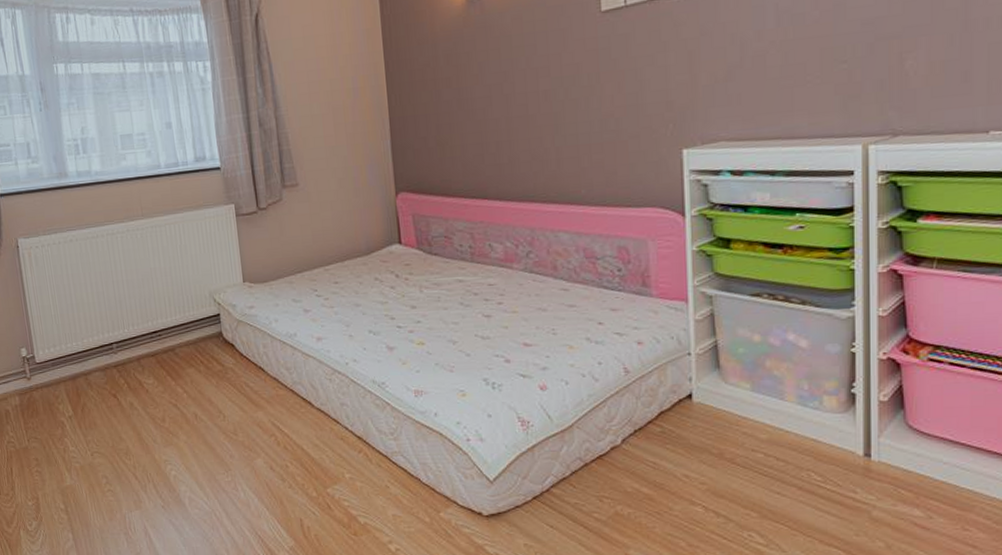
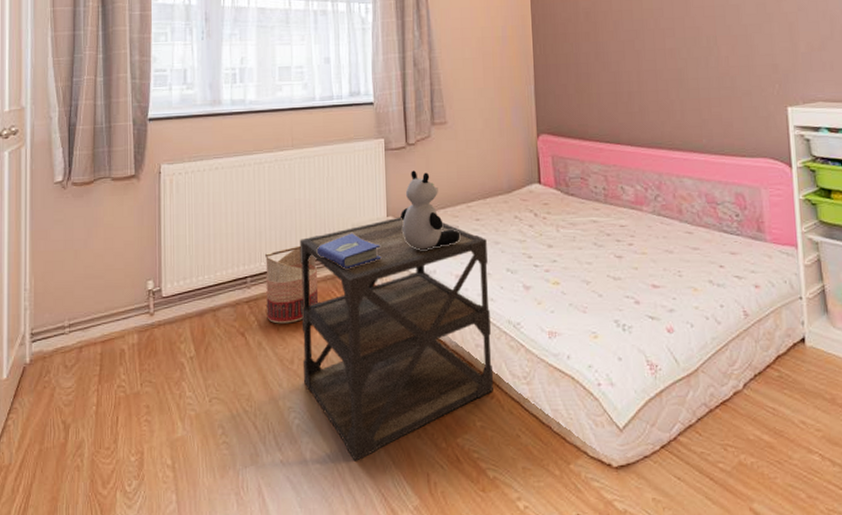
basket: none [126,312,182,386] -> present [264,245,318,324]
side table: none [159,282,361,508] -> present [299,216,493,461]
hardcover book: none [177,299,241,334] -> present [317,233,382,269]
stuffed animal: none [257,235,320,314] -> present [401,170,461,250]

